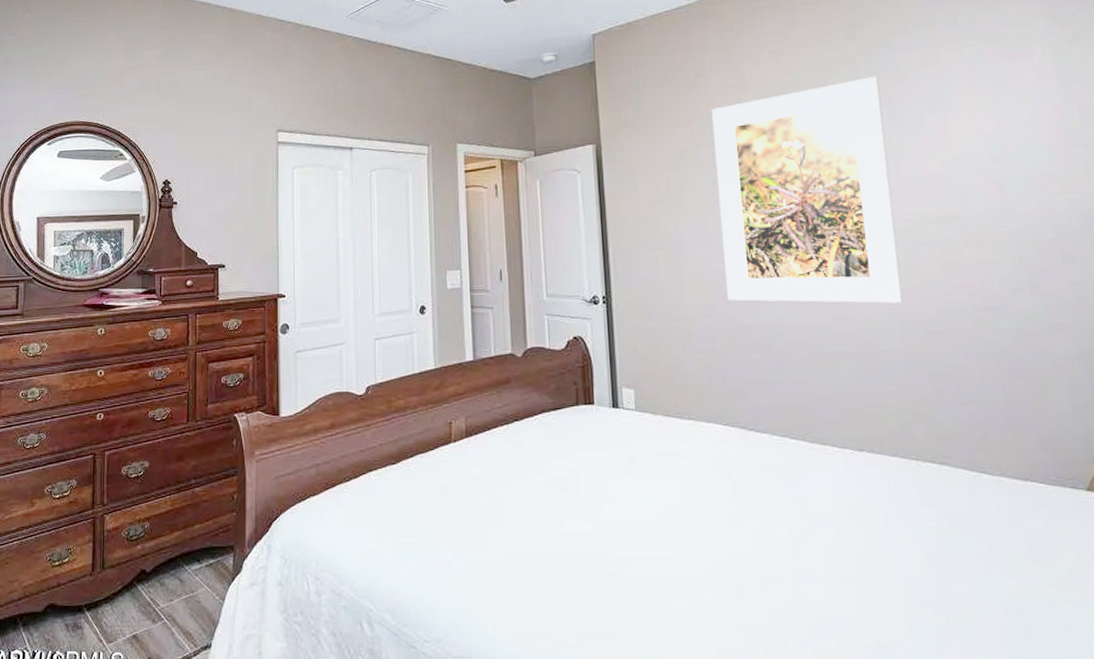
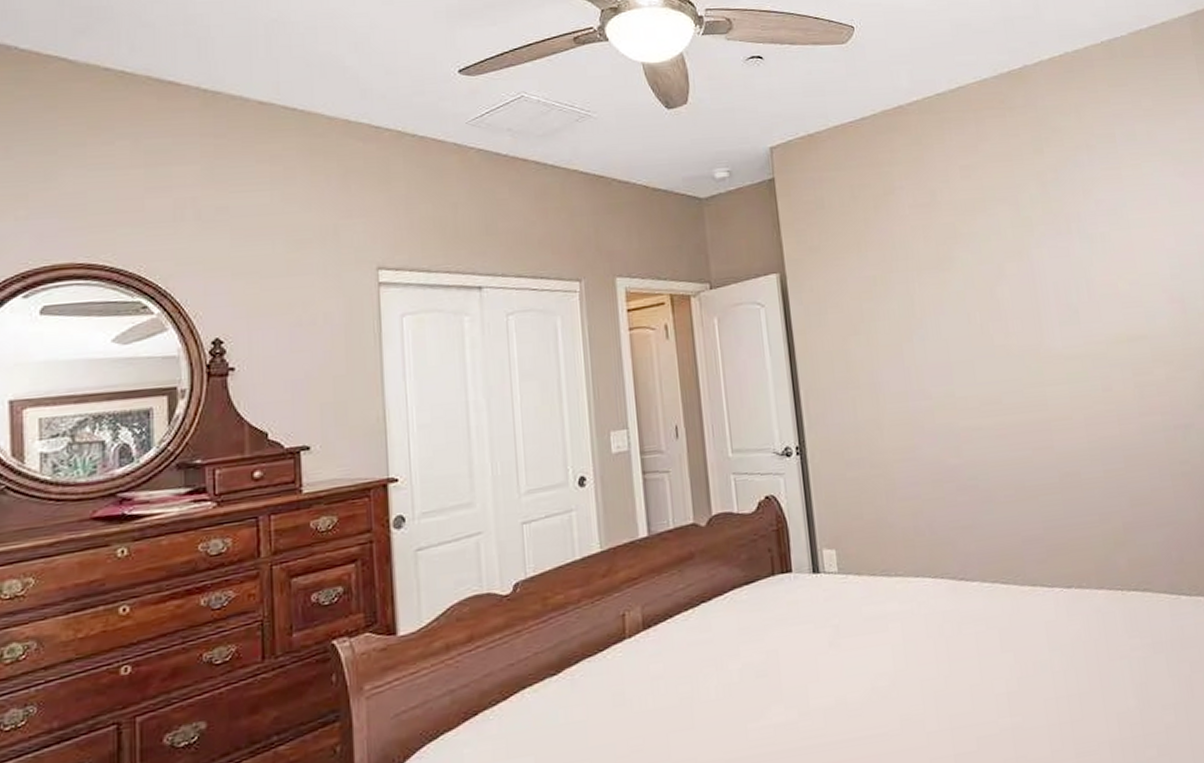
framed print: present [711,77,904,304] -> none [902,193,1102,441]

